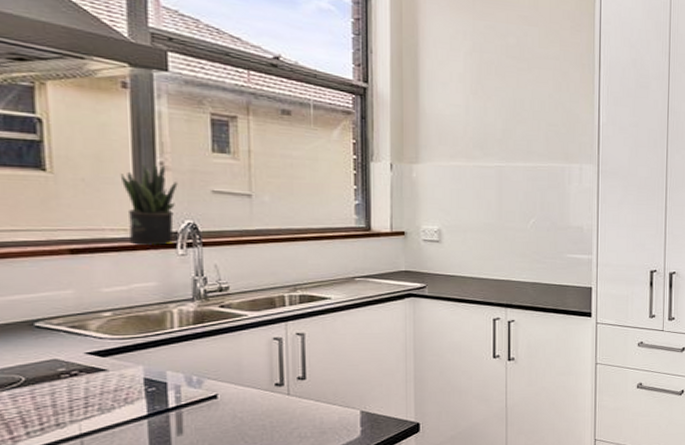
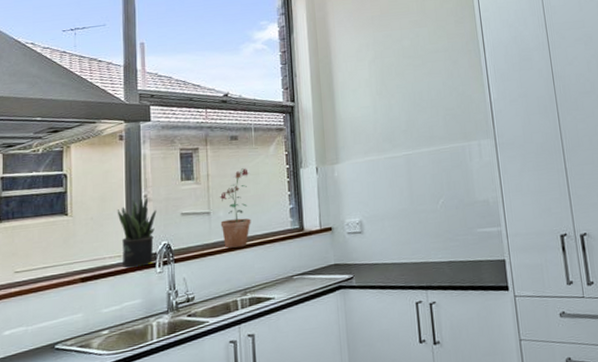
potted plant: none [264,150,306,239] -> present [219,168,251,248]

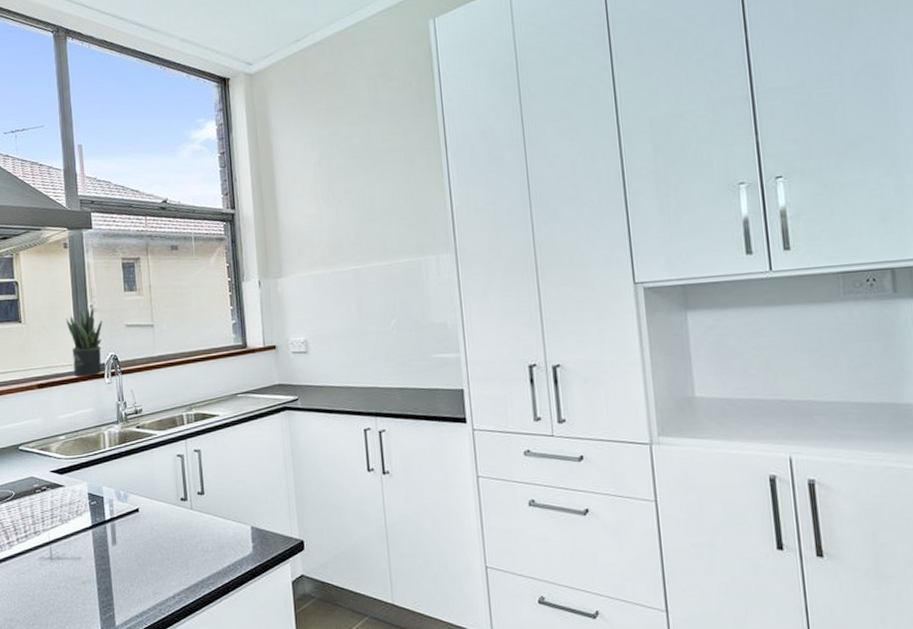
potted plant: present [219,168,251,248] -> none [162,280,194,362]

